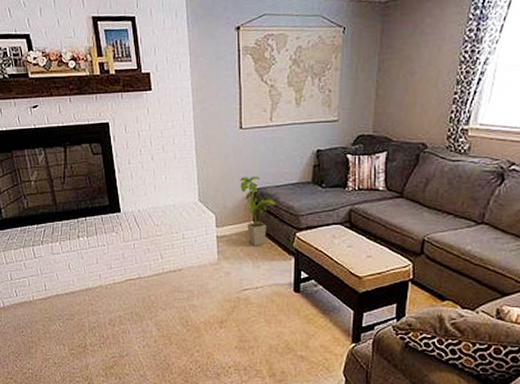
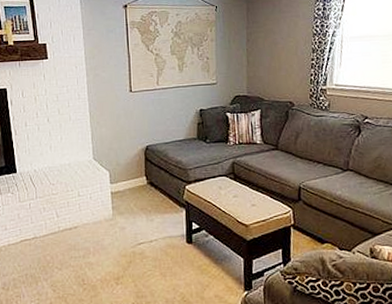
house plant: present [240,175,277,246] -> none [131,134,167,200]

